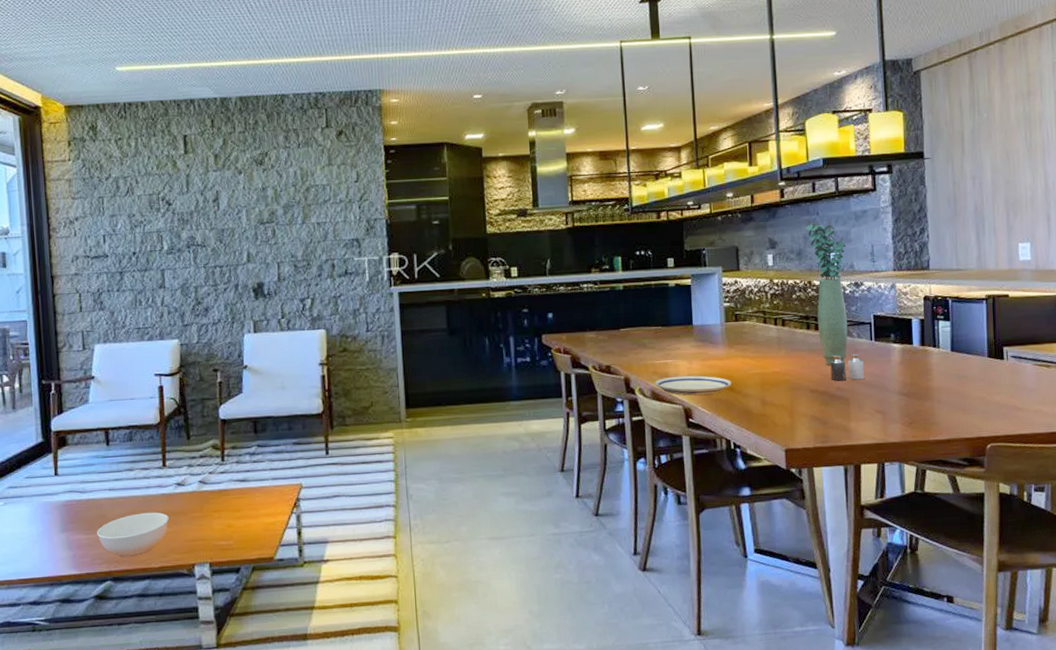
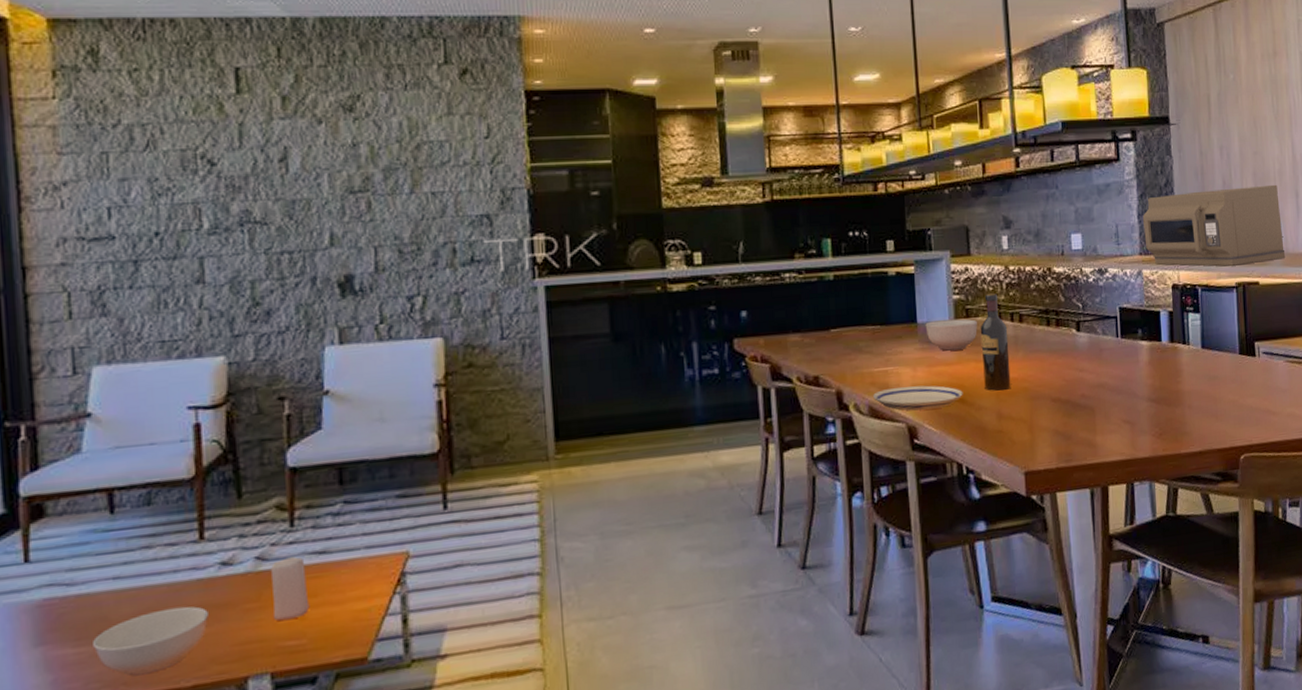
candle: none [209,482,235,527] -> present [271,557,310,621]
bowl: none [700,322,746,348] -> present [925,318,978,351]
wine bottle: none [747,301,774,382] -> present [980,292,1011,391]
vase: present [805,218,848,366] -> none [1043,192,1092,369]
candle: present [830,354,865,381] -> none [1073,354,1111,387]
microwave: none [897,209,1036,281] -> present [1143,184,1286,267]

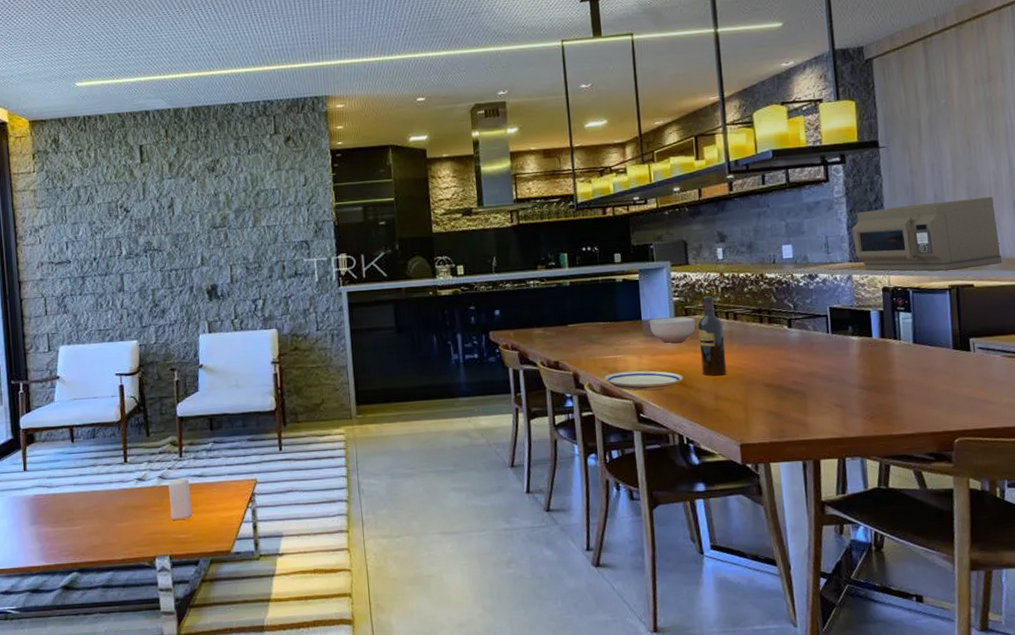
bowl: present [93,606,209,676] -> none [63,506,131,549]

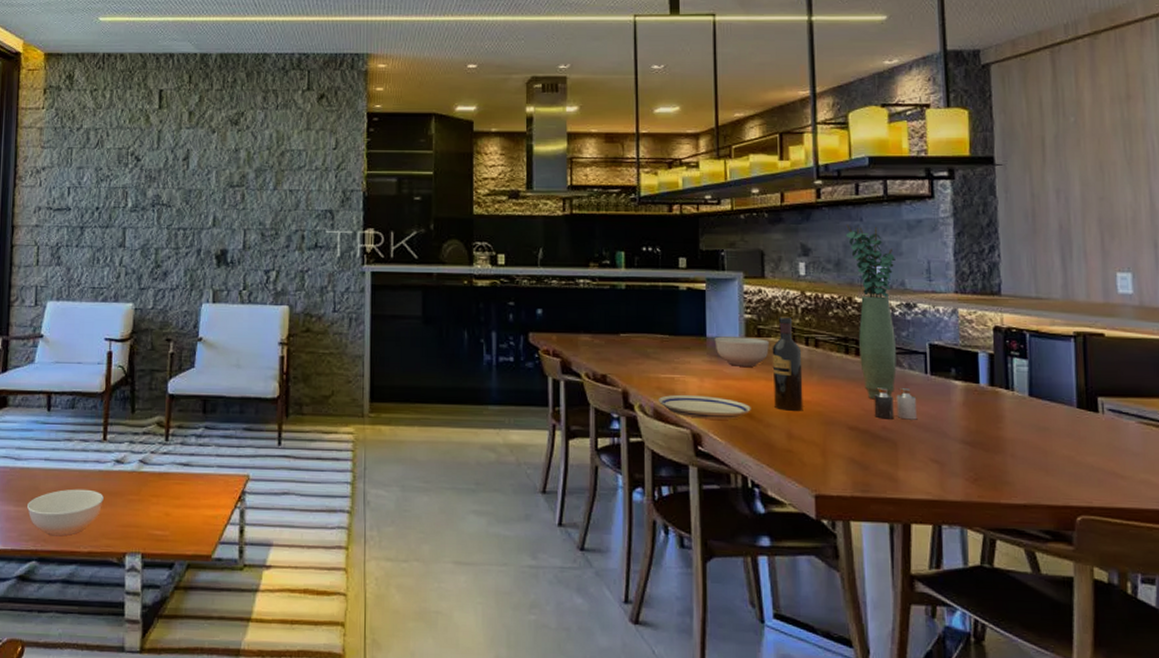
bowl: none [63,506,131,549] -> present [27,489,104,537]
candle: present [168,478,193,521] -> none [147,464,174,514]
vase: none [755,211,803,360] -> present [845,224,897,400]
candle: none [785,347,822,375] -> present [874,388,918,420]
microwave: present [853,196,1003,271] -> none [960,232,1140,314]

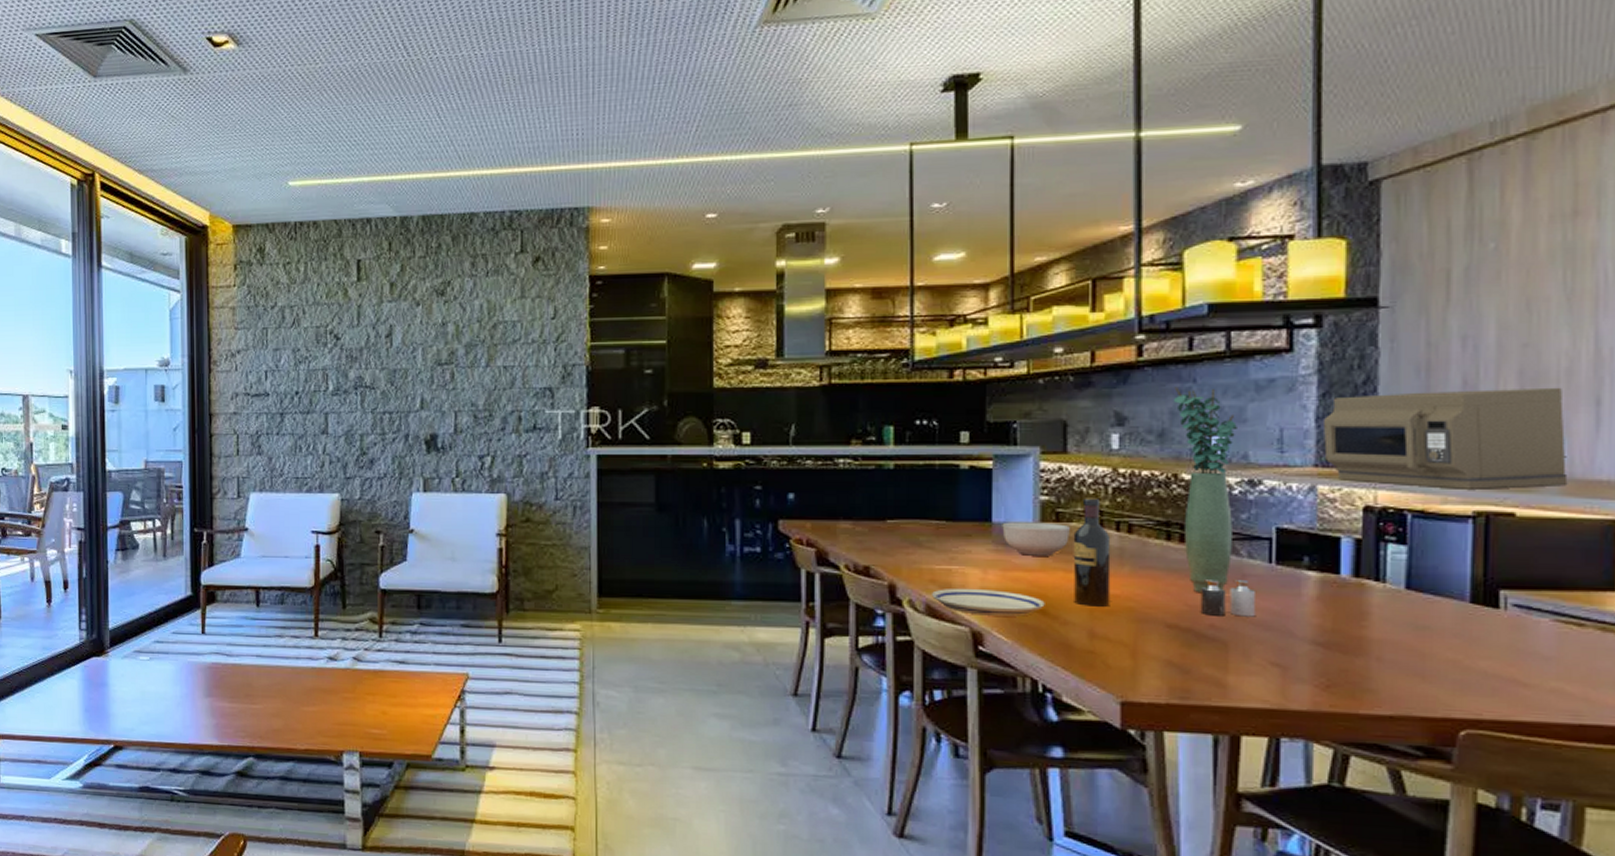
bowl: present [27,489,104,537] -> none [242,686,318,734]
microwave: none [960,232,1140,314] -> present [1324,387,1568,489]

